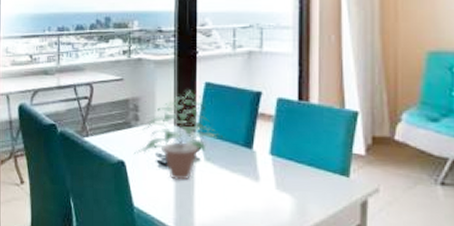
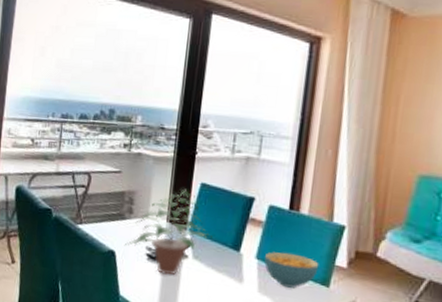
cereal bowl: none [279,145,336,182] -> present [264,252,319,288]

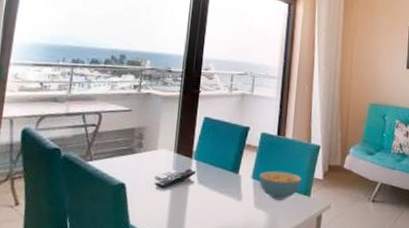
potted plant: present [124,188,212,276] -> none [134,123,215,201]

